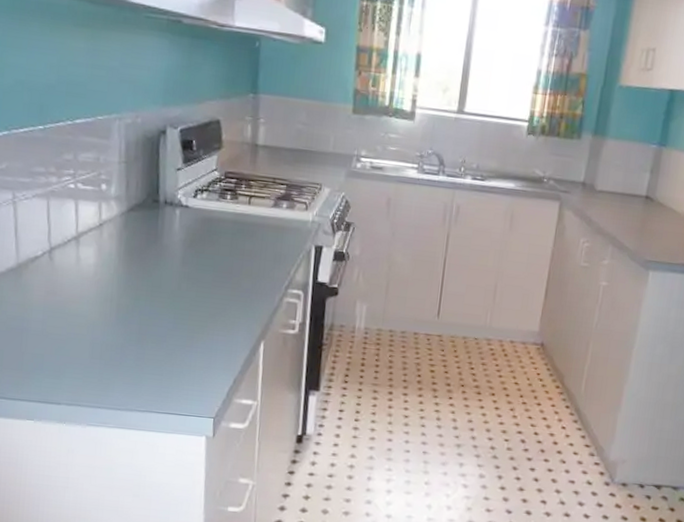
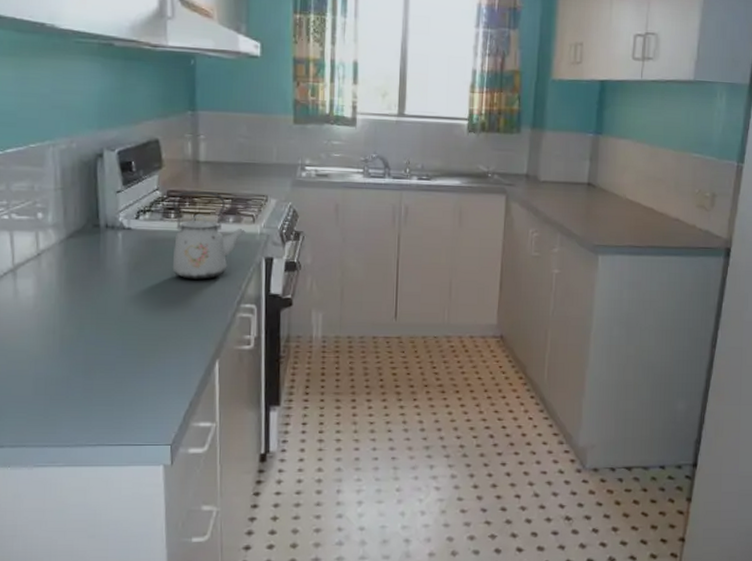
kettle: none [225,173,298,263] -> present [172,191,245,280]

